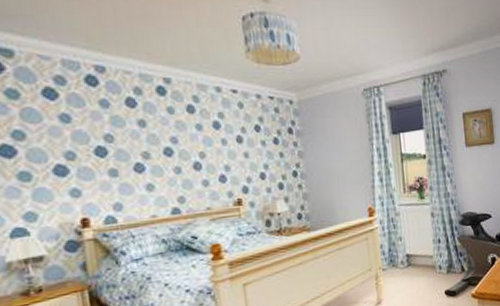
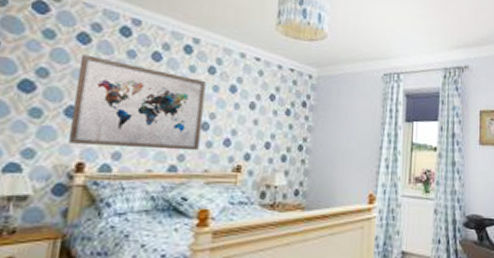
wall art: none [52,110,197,202] -> present [69,54,206,151]

